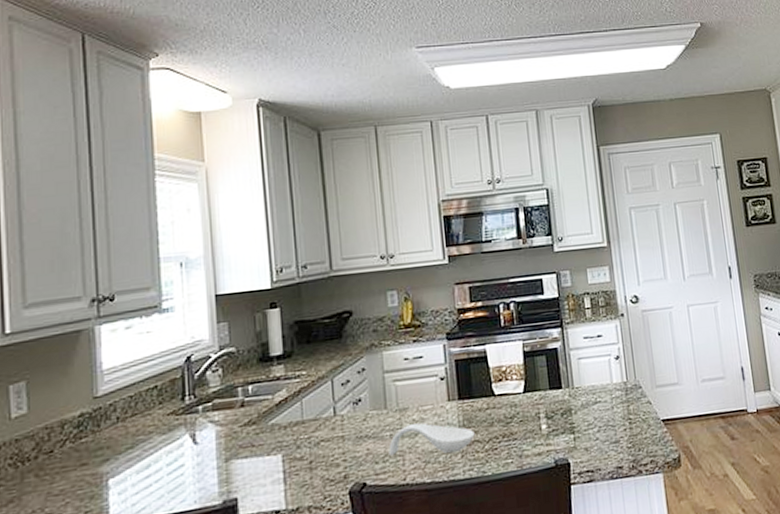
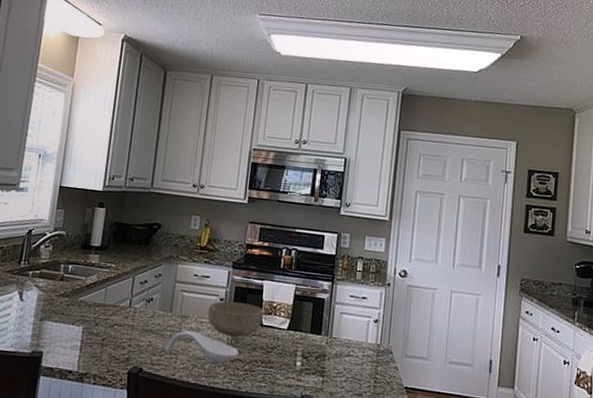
bowl: none [429,375,494,418] -> present [207,301,264,337]

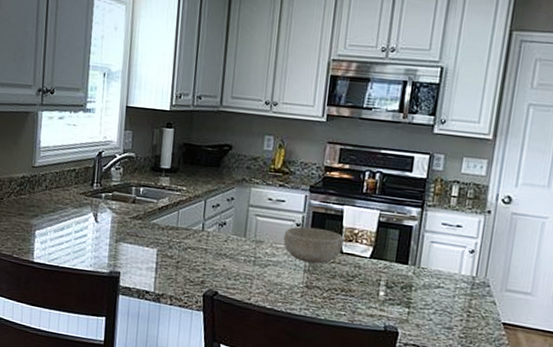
spoon rest: present [165,330,239,364] -> none [240,255,317,291]

